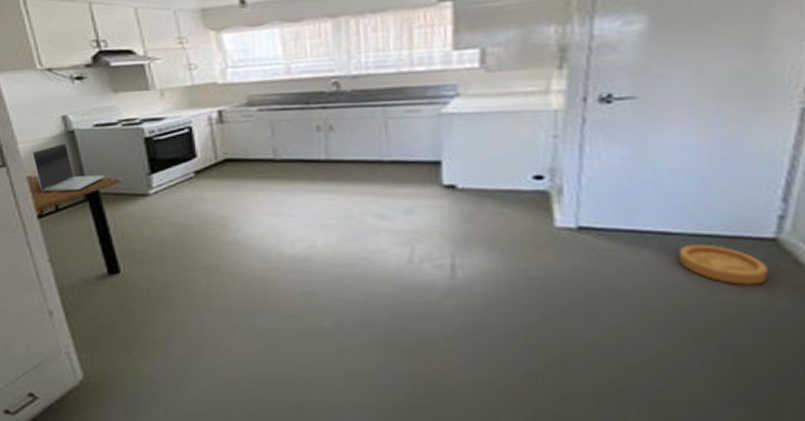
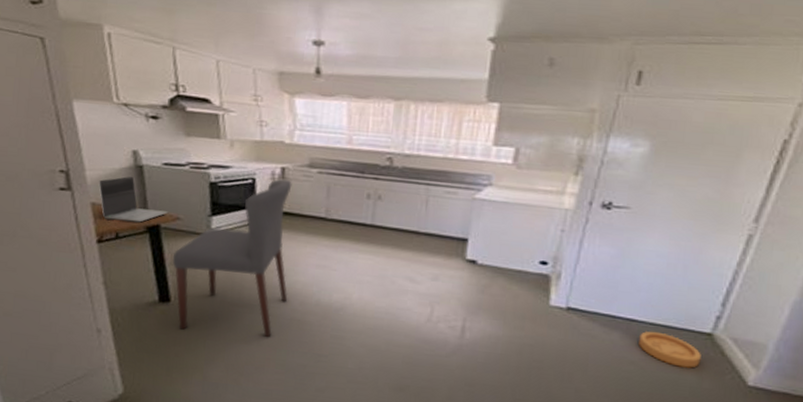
chair: none [116,123,245,302] -> present [172,179,292,337]

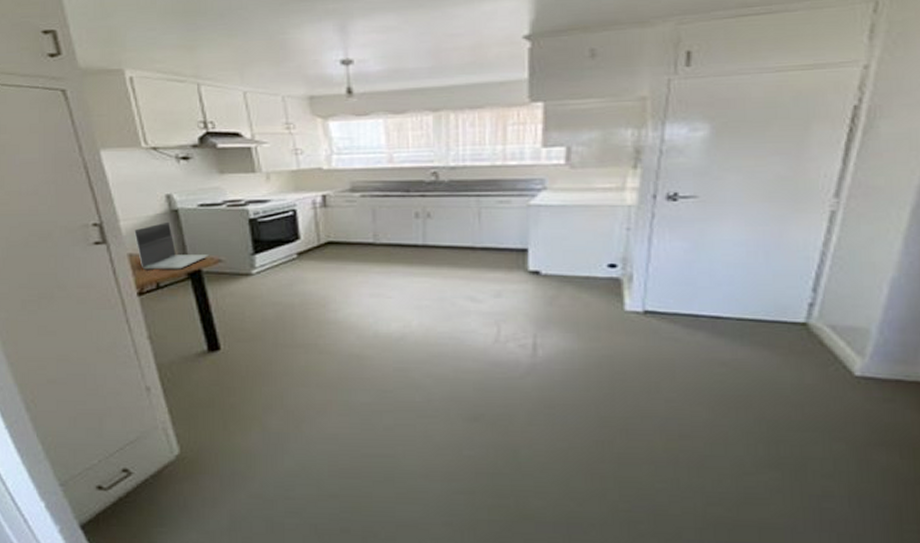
chair: present [172,179,292,337] -> none [218,208,344,378]
pet bowl: present [639,331,701,369] -> none [727,327,799,365]

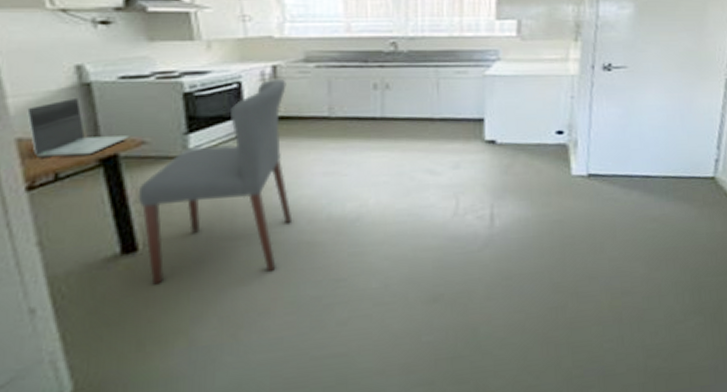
chair: none [218,208,344,378] -> present [137,79,293,285]

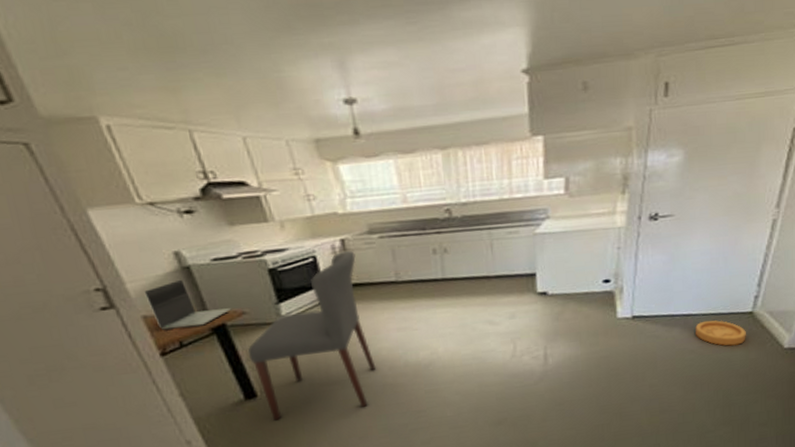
pet bowl: none [656,184,710,216] -> present [695,320,746,347]

